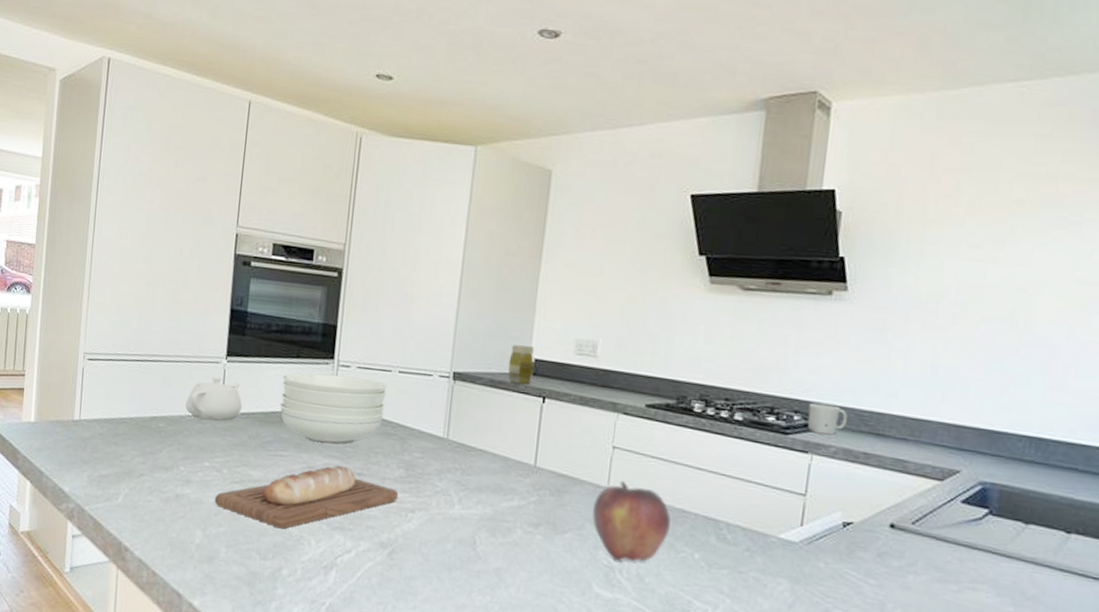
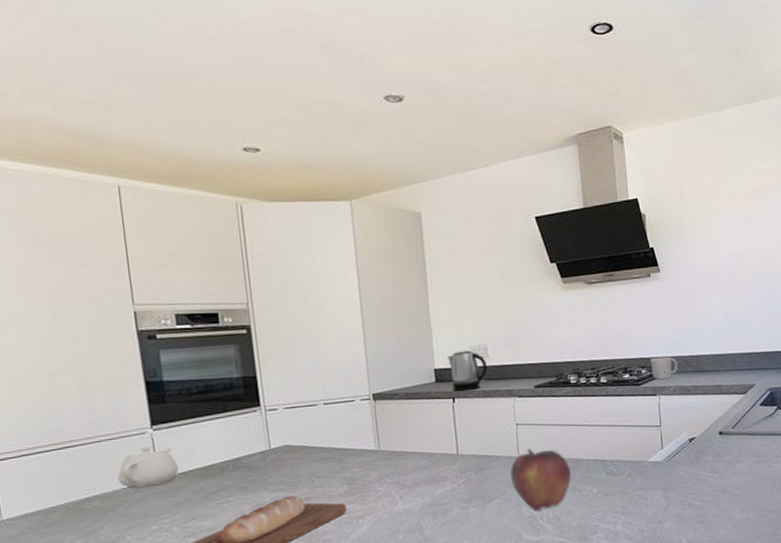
bowl: present [279,373,387,445] -> none [213,415,319,482]
jar: present [508,345,536,385] -> none [418,358,441,393]
kettle: none [546,342,593,394] -> present [447,350,487,392]

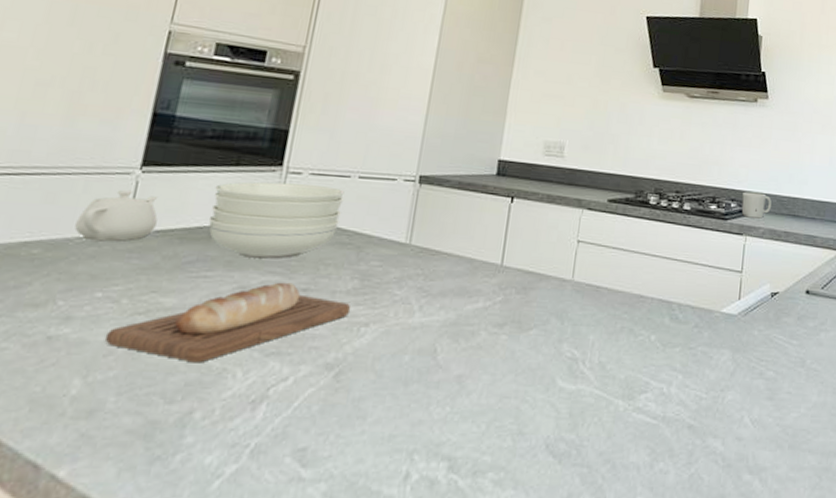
bowl: none [213,415,319,482] -> present [208,182,345,259]
kettle: present [447,350,487,392] -> none [514,144,560,193]
fruit: present [510,449,571,510] -> none [557,273,630,350]

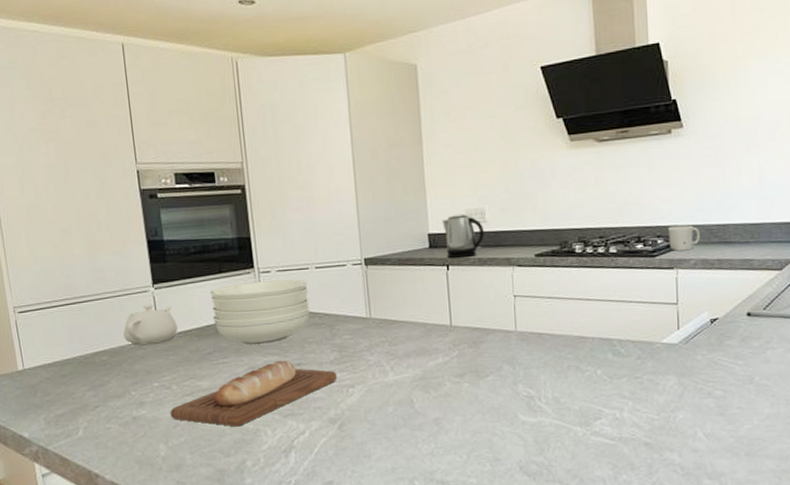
kettle: none [514,144,560,193] -> present [442,213,484,259]

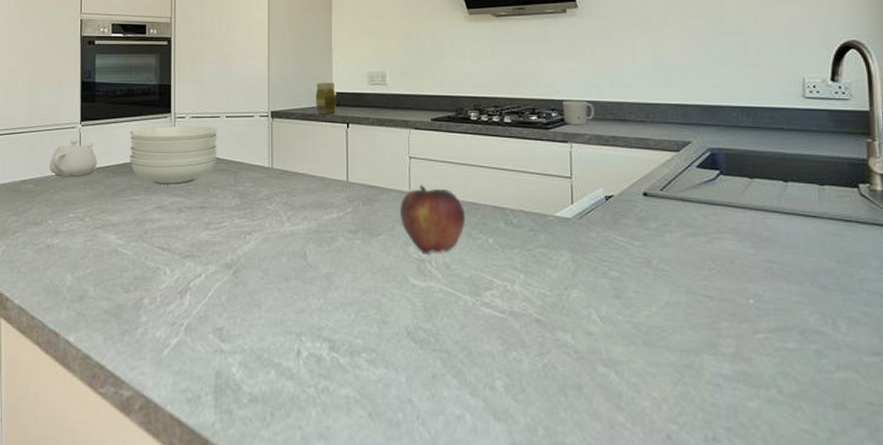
bread loaf: present [170,360,338,427] -> none [80,202,237,264]
jar: none [411,222,435,259] -> present [315,82,337,115]
kettle: present [442,213,484,259] -> none [345,75,384,118]
fruit: none [506,323,573,389] -> present [399,185,465,252]

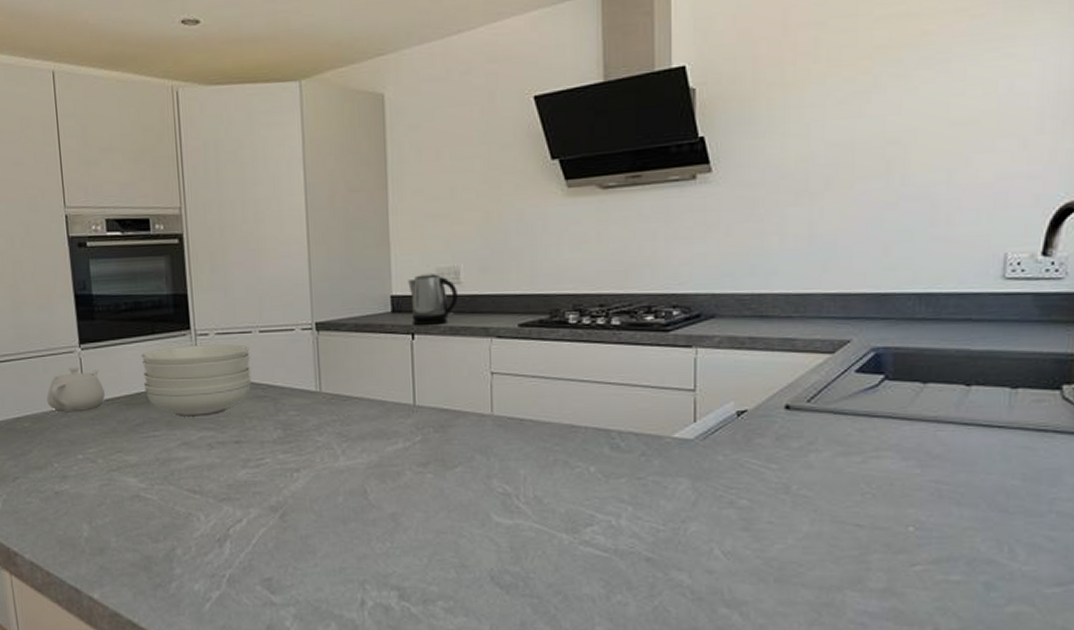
jar: present [315,82,337,115] -> none [370,282,399,325]
kettle: none [345,75,384,118] -> present [408,273,458,326]
fruit: present [399,185,465,252] -> none [479,406,561,485]
mug: present [563,101,594,125] -> none [687,294,728,326]

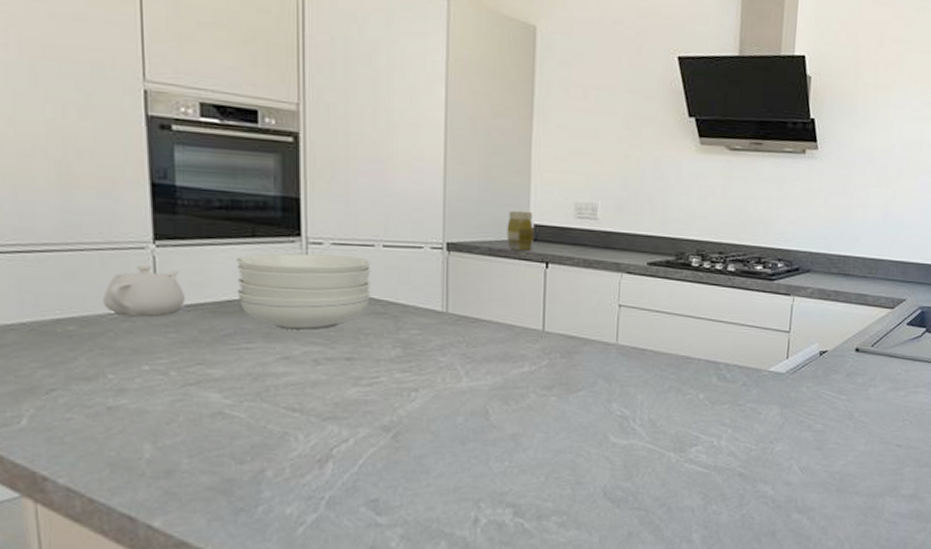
jar: none [370,282,399,325] -> present [506,210,535,252]
kettle: present [408,273,458,326] -> none [546,206,594,257]

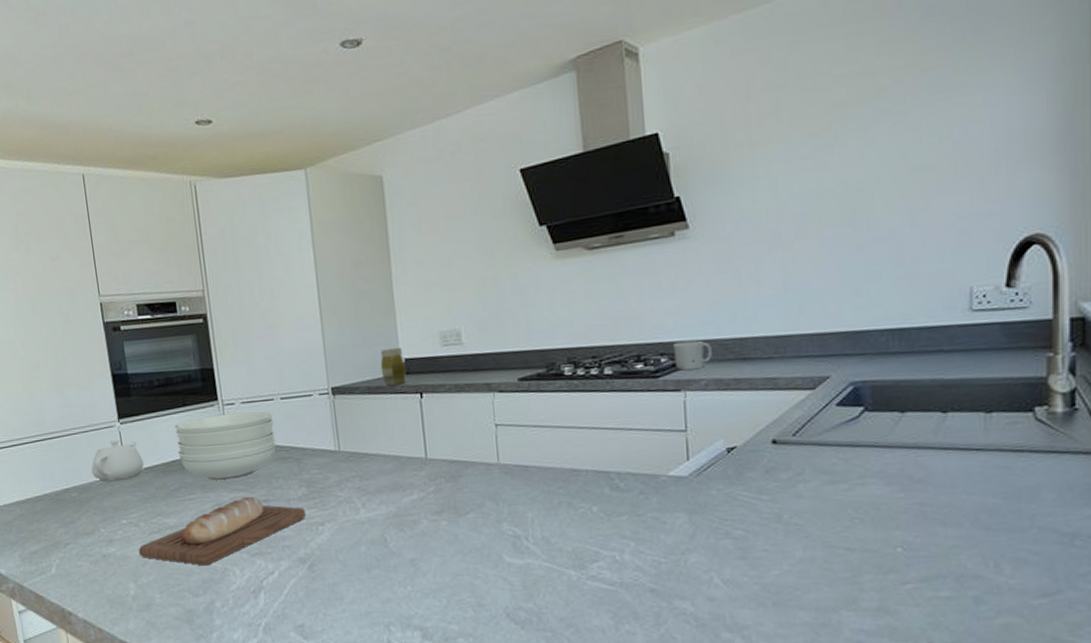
bread loaf: none [163,352,398,428] -> present [138,496,307,566]
mug: none [789,251,821,278] -> present [673,340,712,371]

